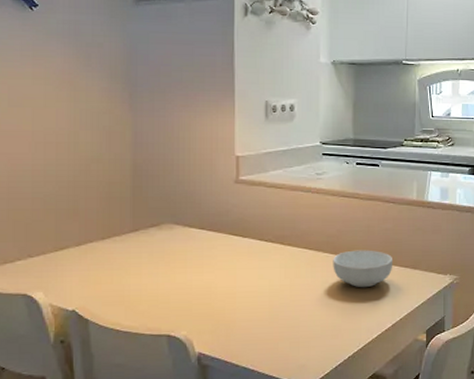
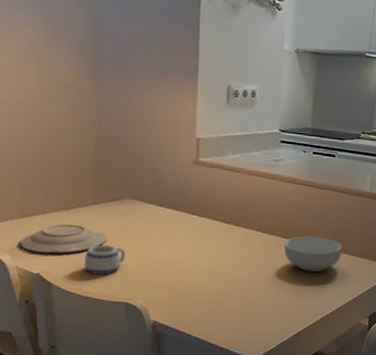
plate: none [53,254,146,288] -> present [20,224,107,254]
mug: none [123,274,166,307] -> present [85,244,125,275]

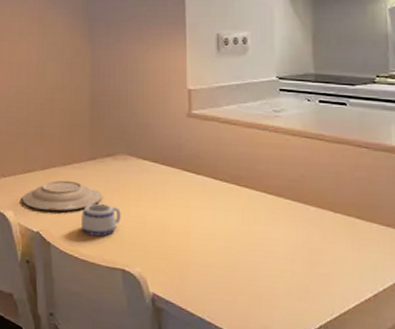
cereal bowl: present [284,236,343,272] -> none [296,199,371,246]

